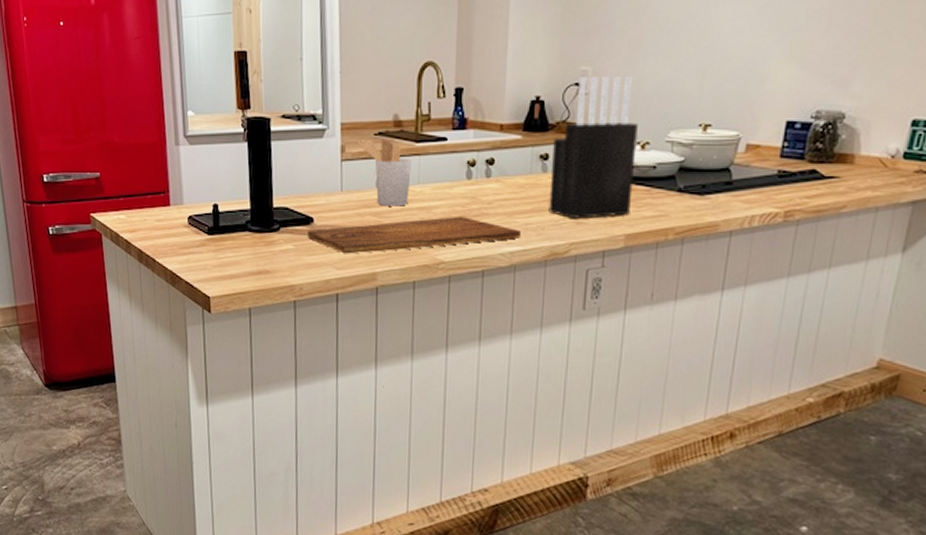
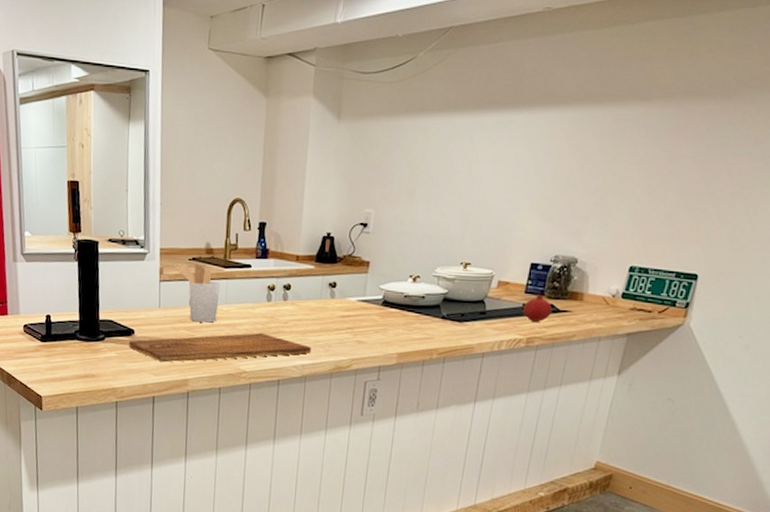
knife block: present [548,76,638,219] -> none [335,218,411,339]
fruit: none [778,156,816,191] -> present [523,293,553,322]

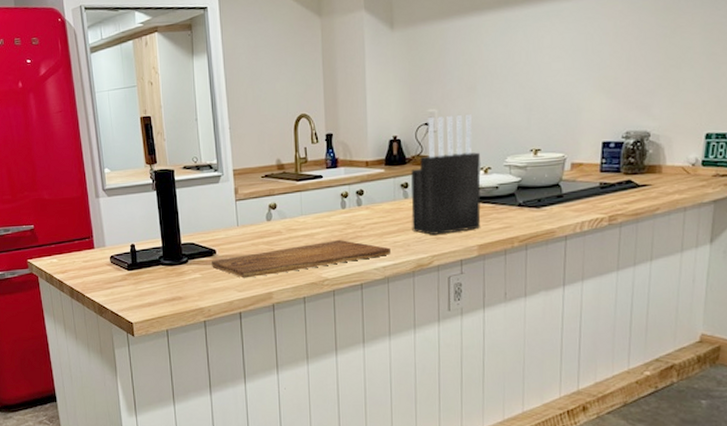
utensil holder: present [174,263,220,323] -> none [248,180,295,236]
knife block: none [335,218,411,339] -> present [411,115,481,235]
fruit: present [523,293,553,322] -> none [601,170,632,199]

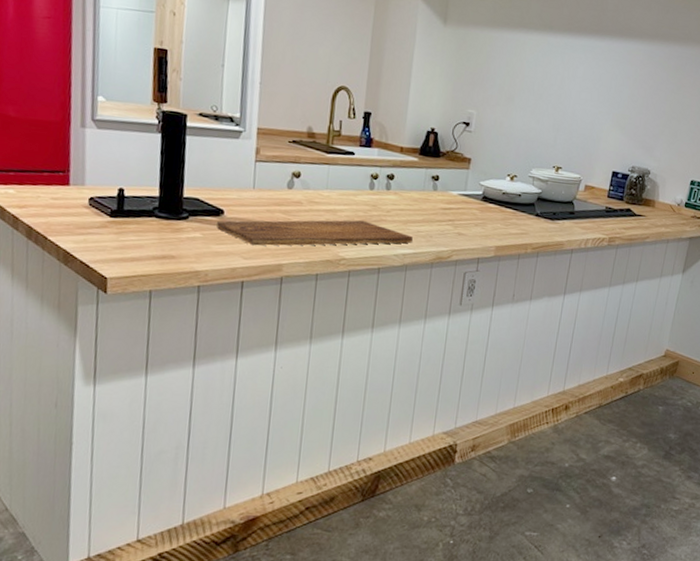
knife block: present [411,115,481,235] -> none [436,117,509,232]

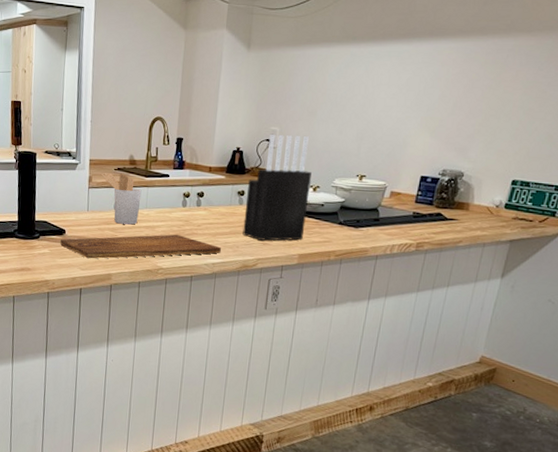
utensil holder: none [272,145,322,208] -> present [101,173,142,225]
knife block: none [436,117,509,232] -> present [242,135,312,241]

